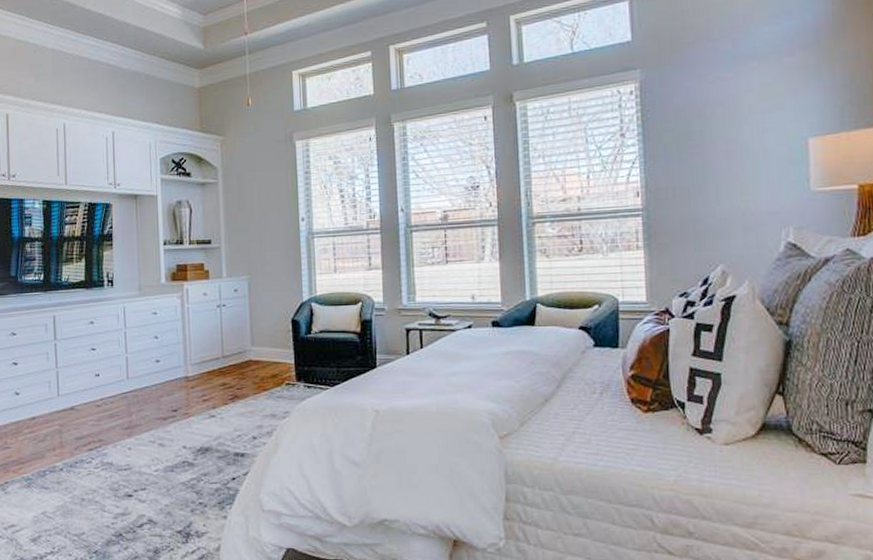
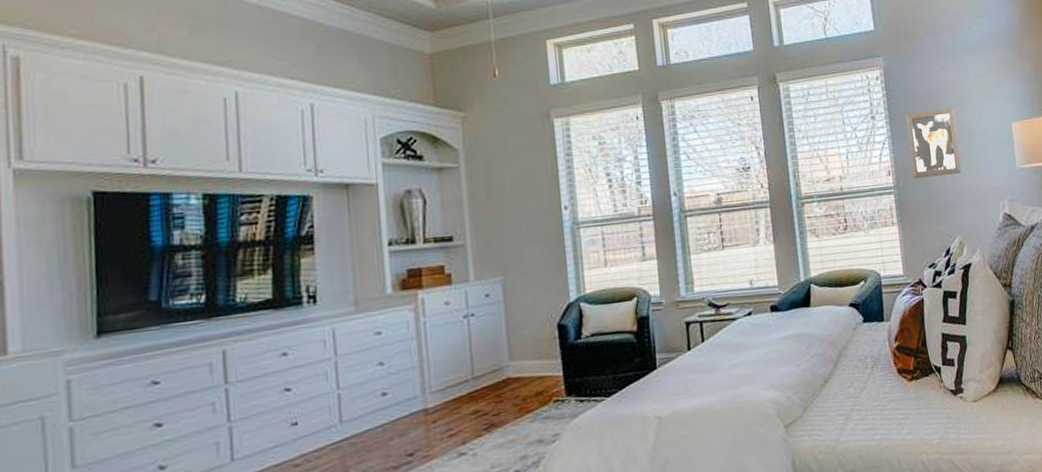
wall art: none [664,122,733,201] -> present [906,107,962,179]

